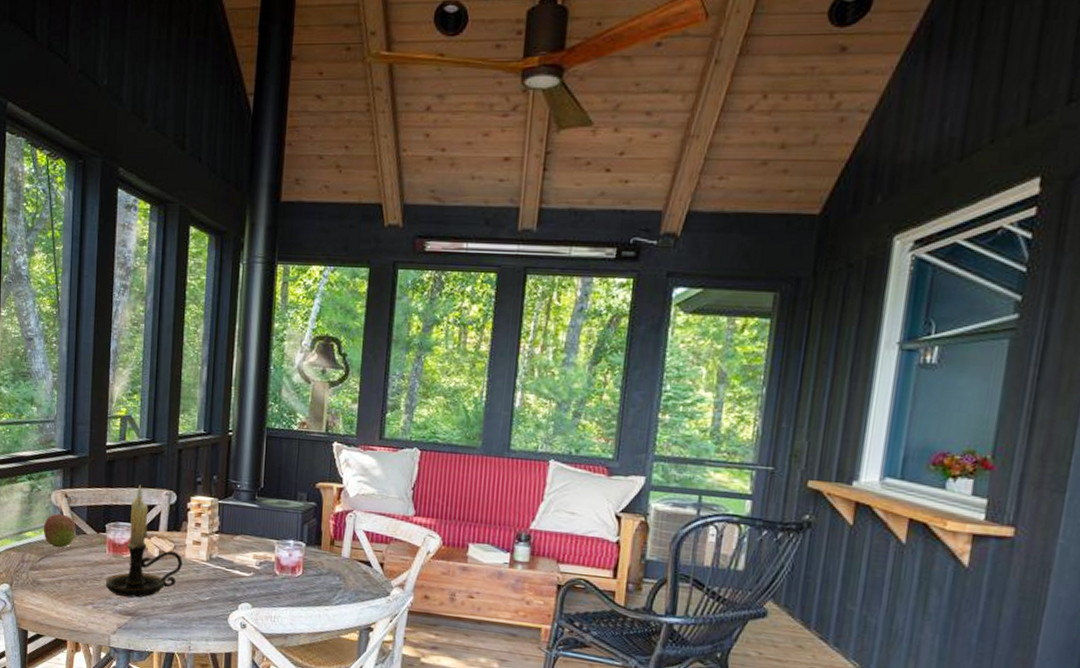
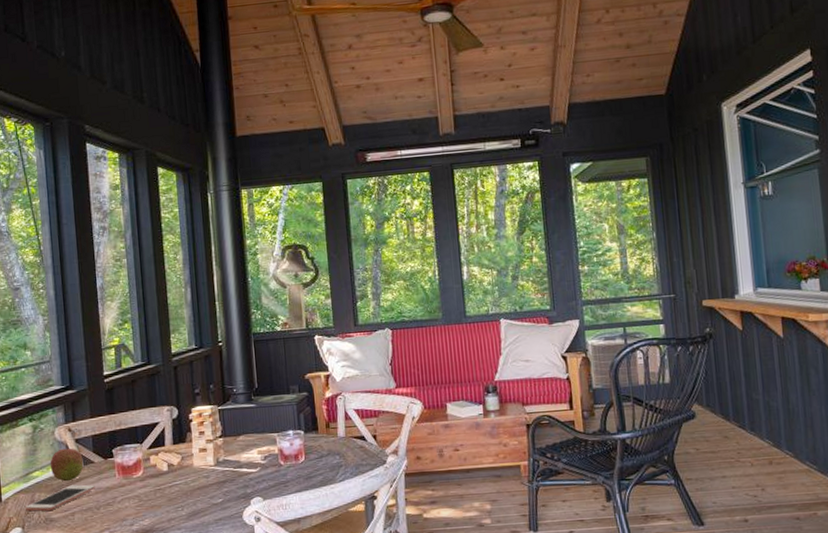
cell phone: none [15,552,84,574] -> present [25,485,95,511]
candle holder: present [105,485,183,598] -> none [118,406,192,516]

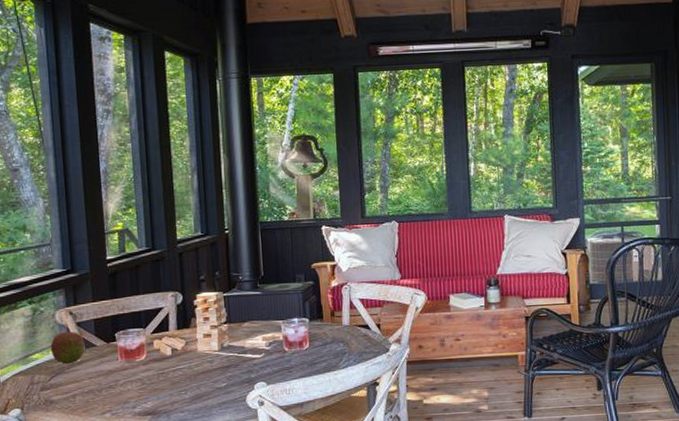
cell phone: present [25,485,95,511] -> none [25,367,97,393]

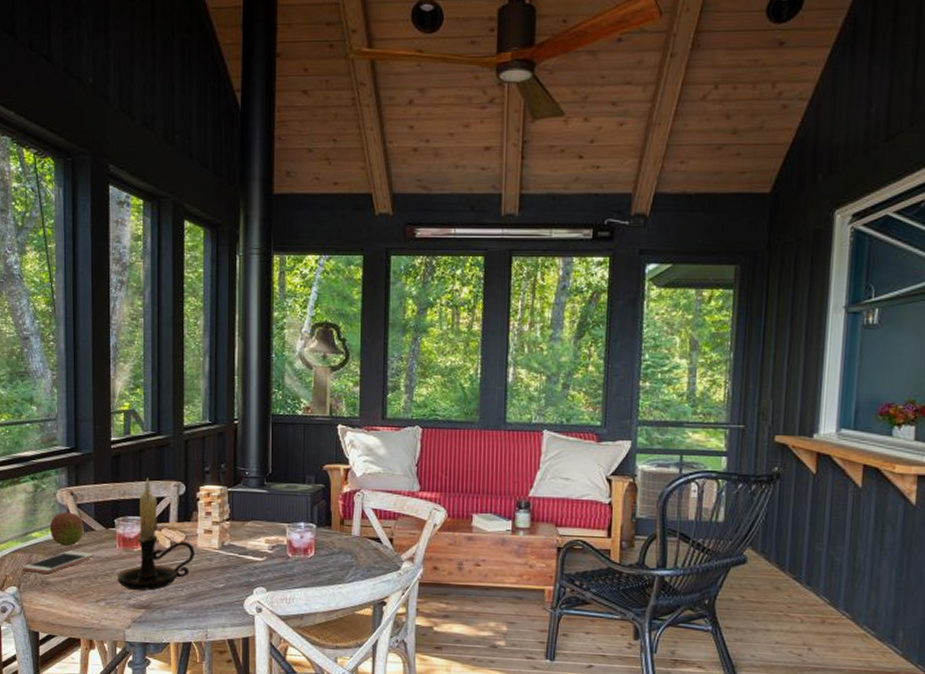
cell phone: none [25,367,97,393] -> present [22,550,94,573]
candle holder: none [121,291,196,398] -> present [117,478,195,591]

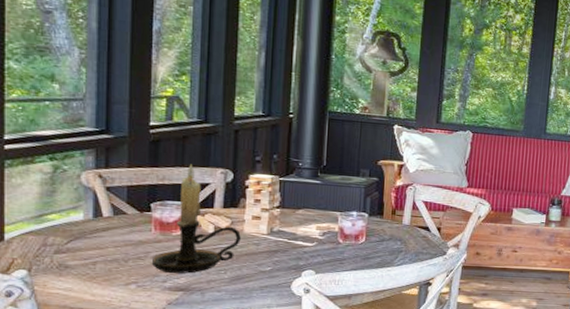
cell phone: present [22,550,94,573] -> none [35,233,125,257]
fruit: present [49,512,84,547] -> none [71,194,114,230]

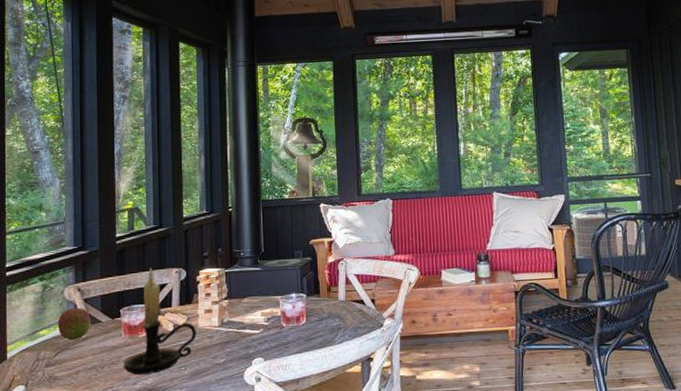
fruit: none [71,194,114,230] -> present [57,307,91,341]

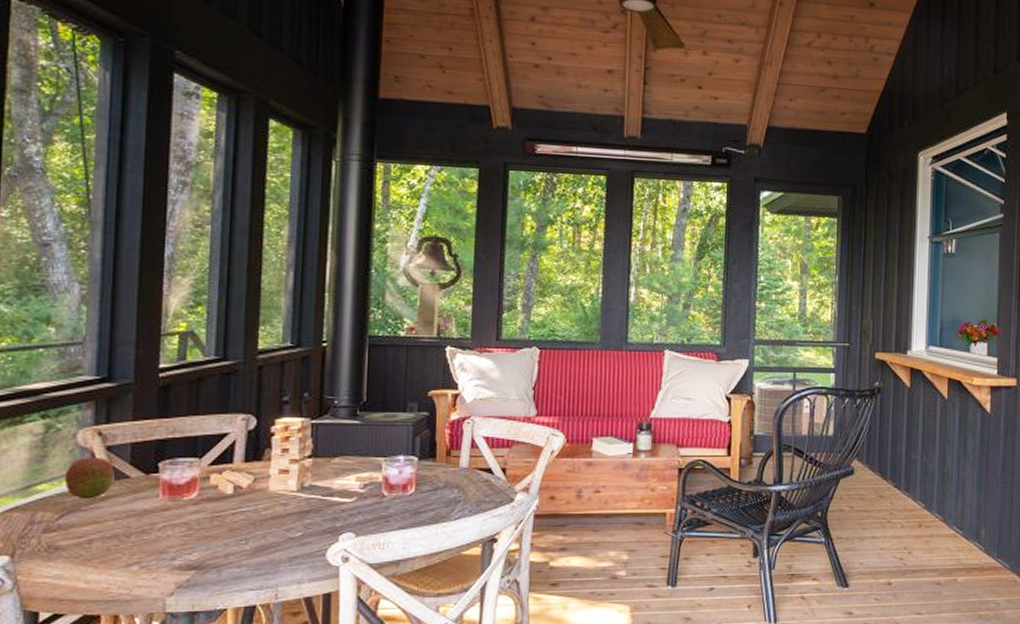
candle holder: present [123,268,196,375] -> none [157,411,265,547]

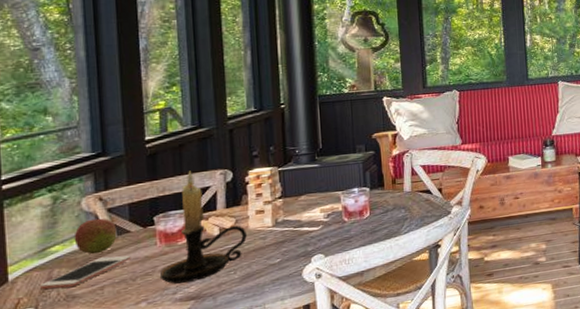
cell phone: none [19,504,127,536] -> present [40,255,131,289]
candle holder: none [157,411,265,547] -> present [159,171,247,284]

